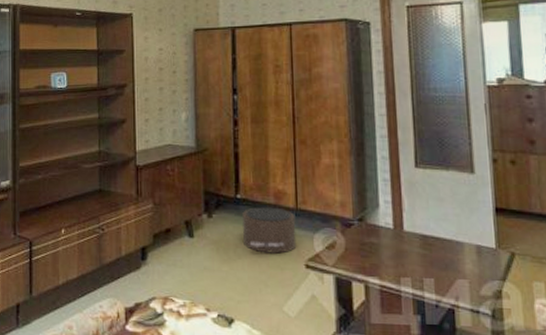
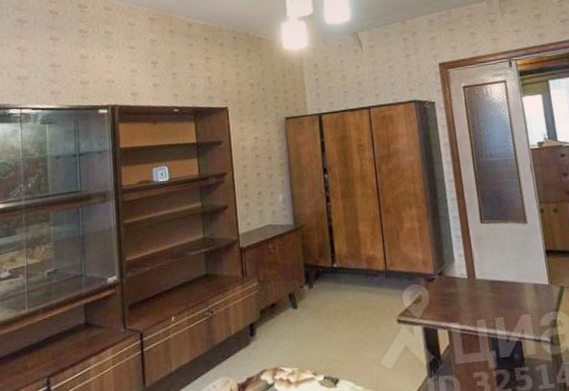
pouf: present [243,207,297,254] -> none [340,272,389,315]

